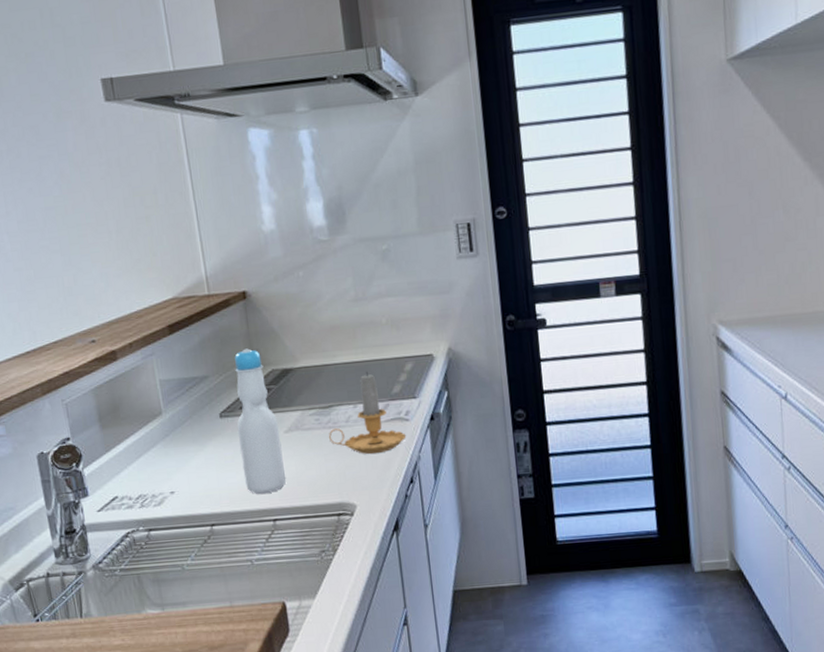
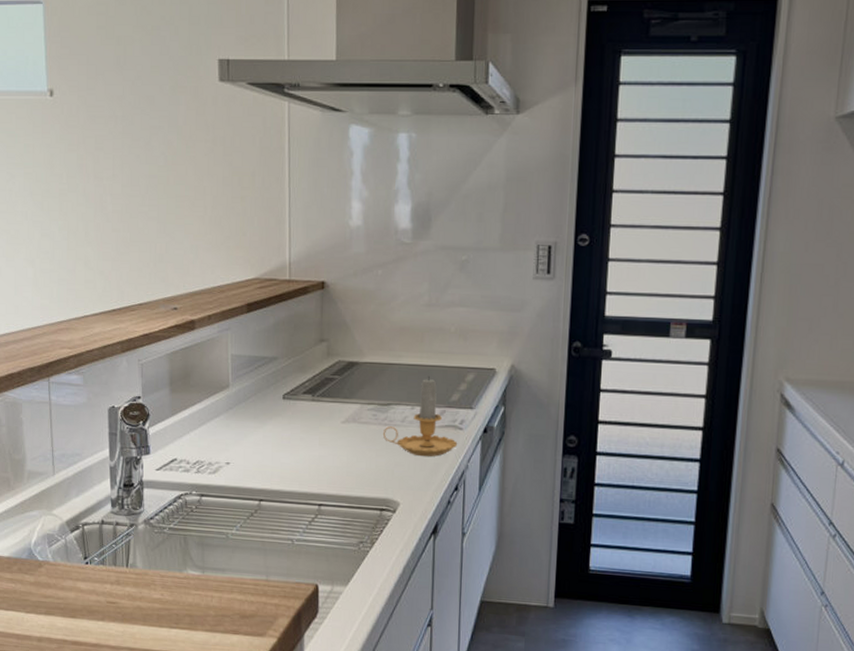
bottle: present [235,348,287,494] -> none [297,336,337,478]

